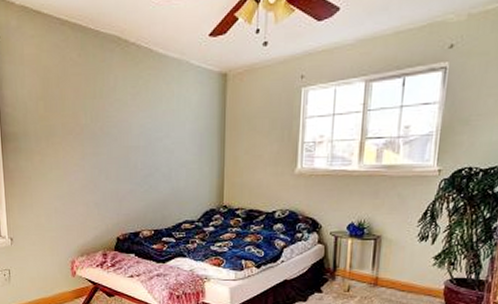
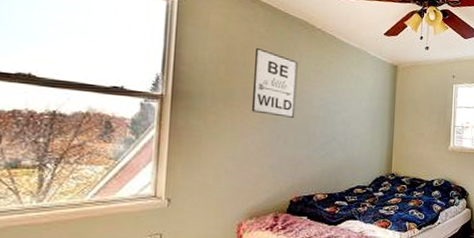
wall art: none [70,76,115,151] -> present [251,47,298,118]

